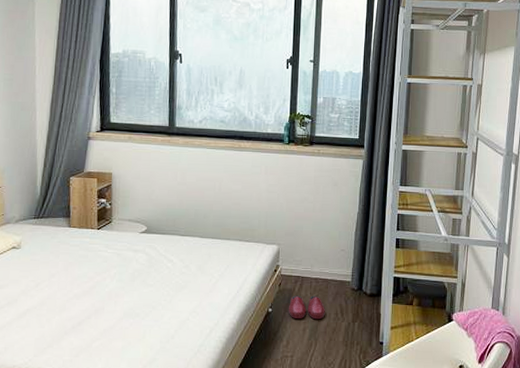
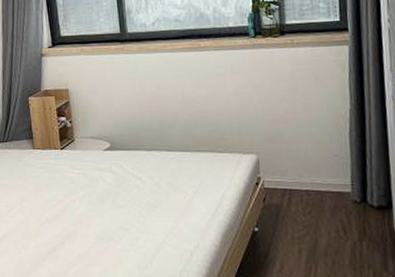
slippers: present [289,295,325,320] -> none [278,211,323,240]

